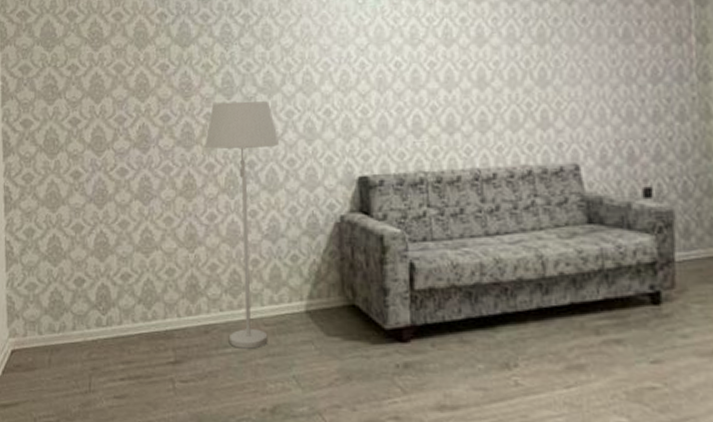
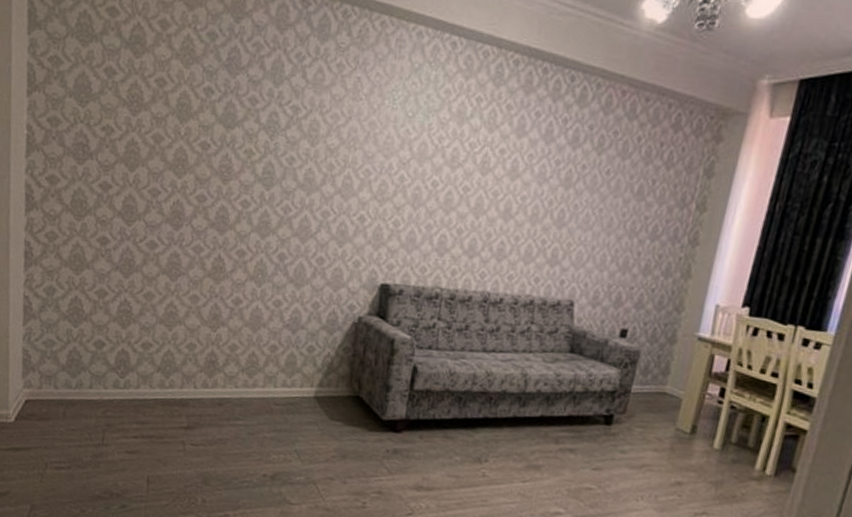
floor lamp: present [205,101,279,349] -> none [238,191,311,424]

